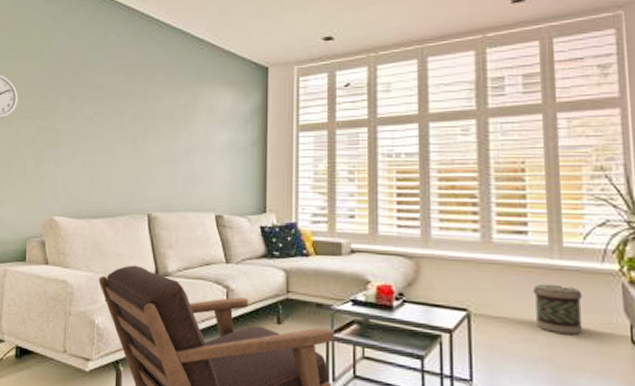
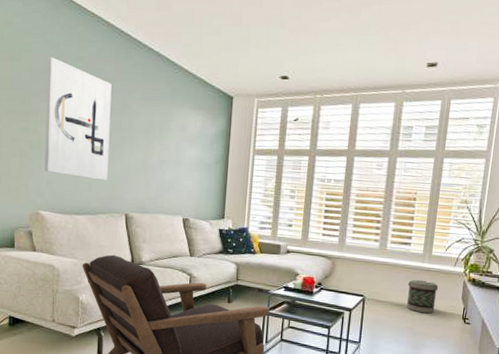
wall art: none [60,49,133,177] -> present [44,57,112,181]

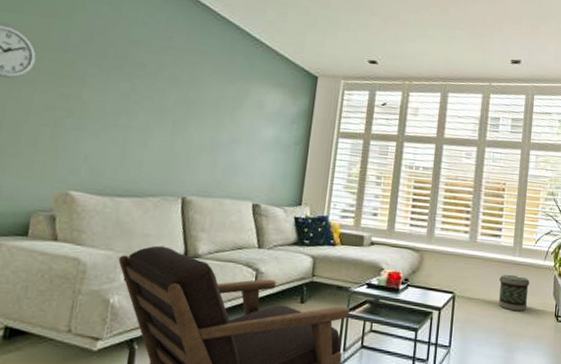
wall art: present [44,57,112,181] -> none [83,19,181,159]

